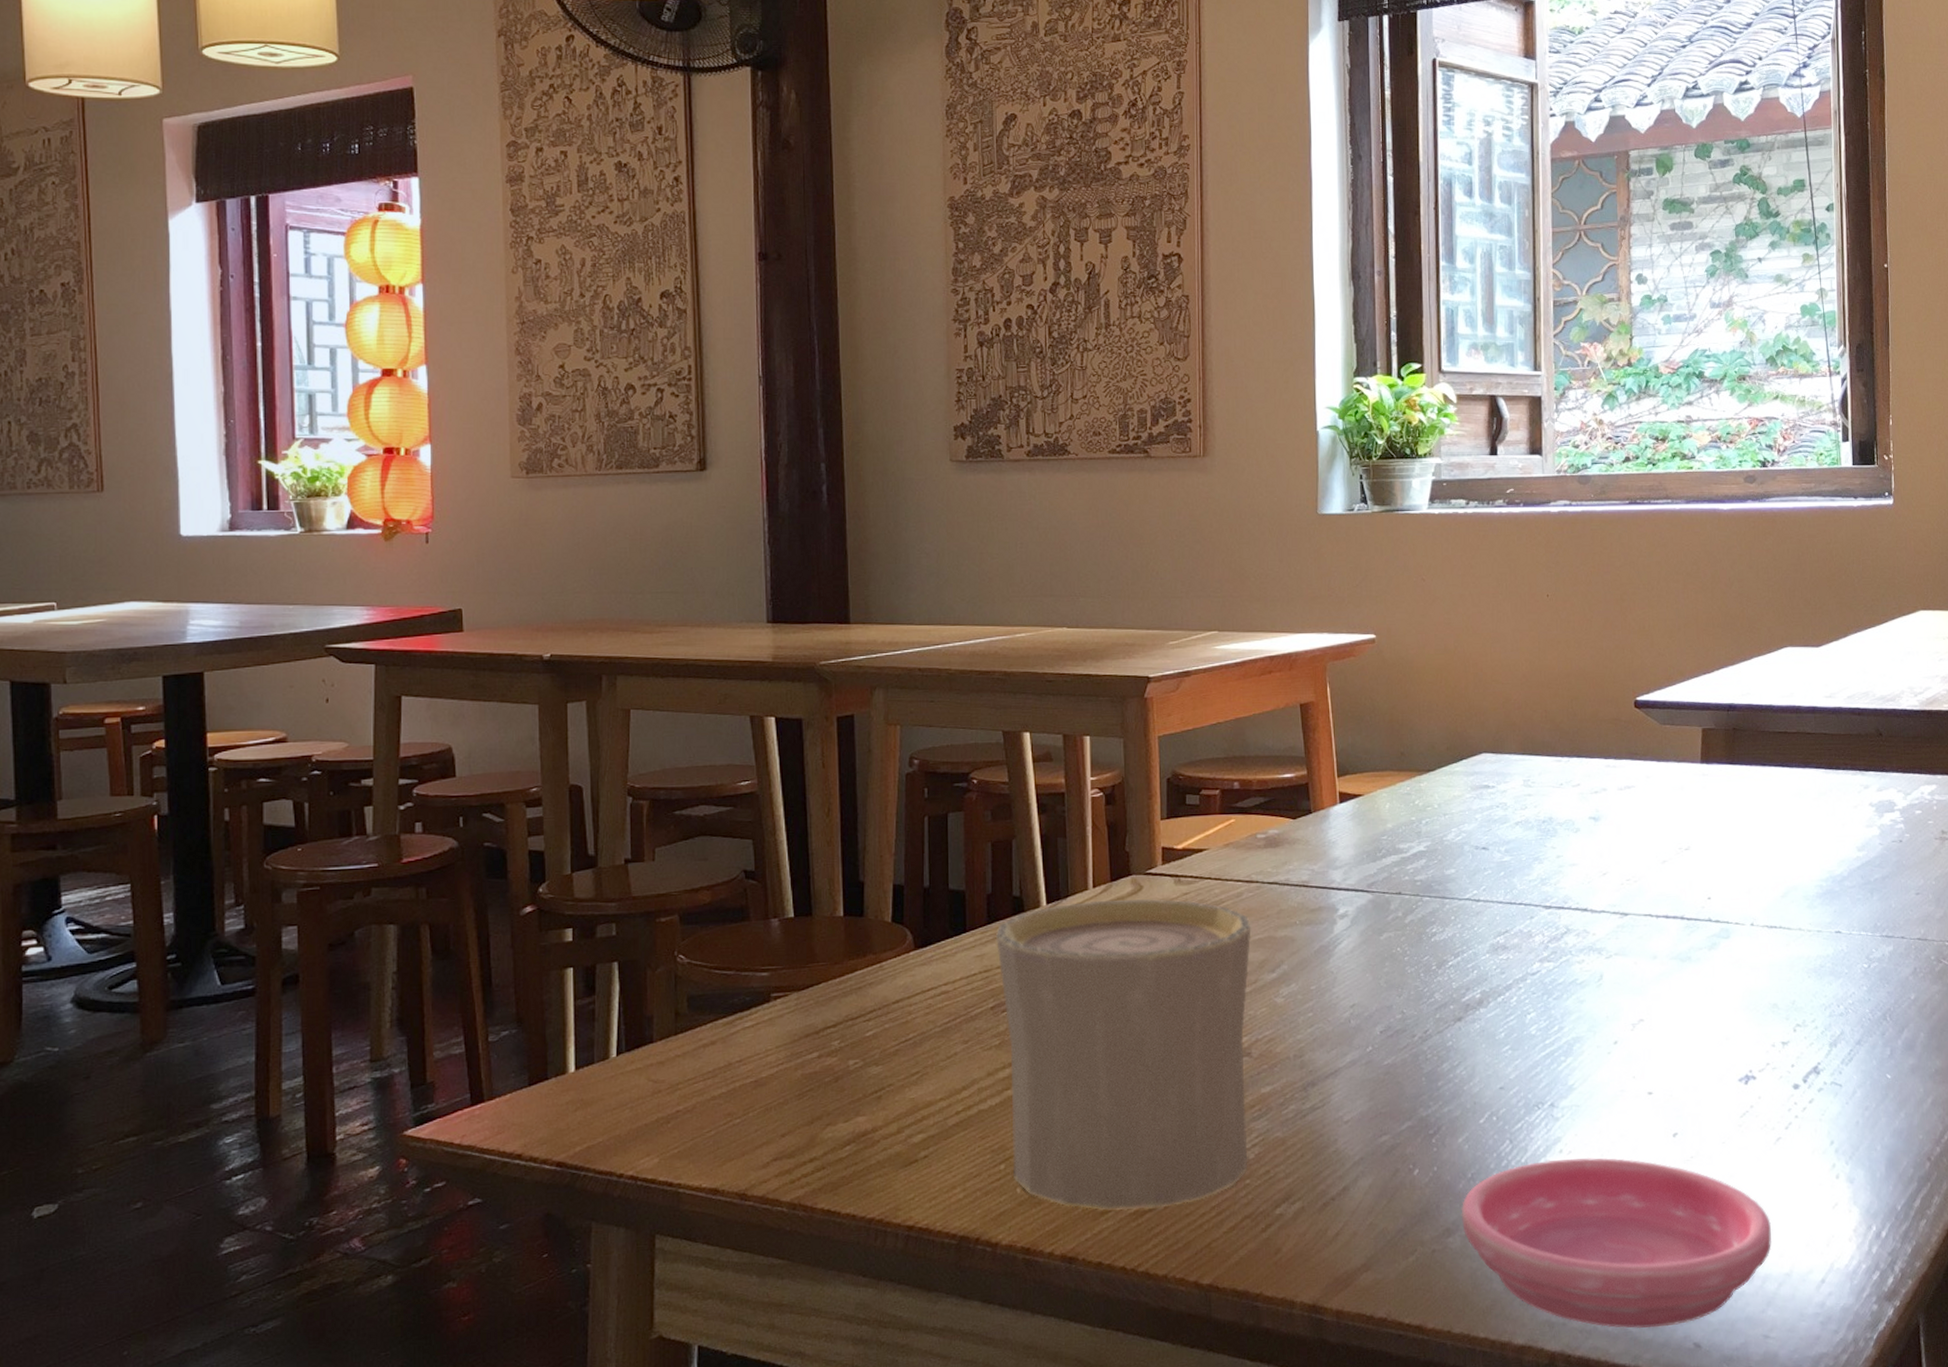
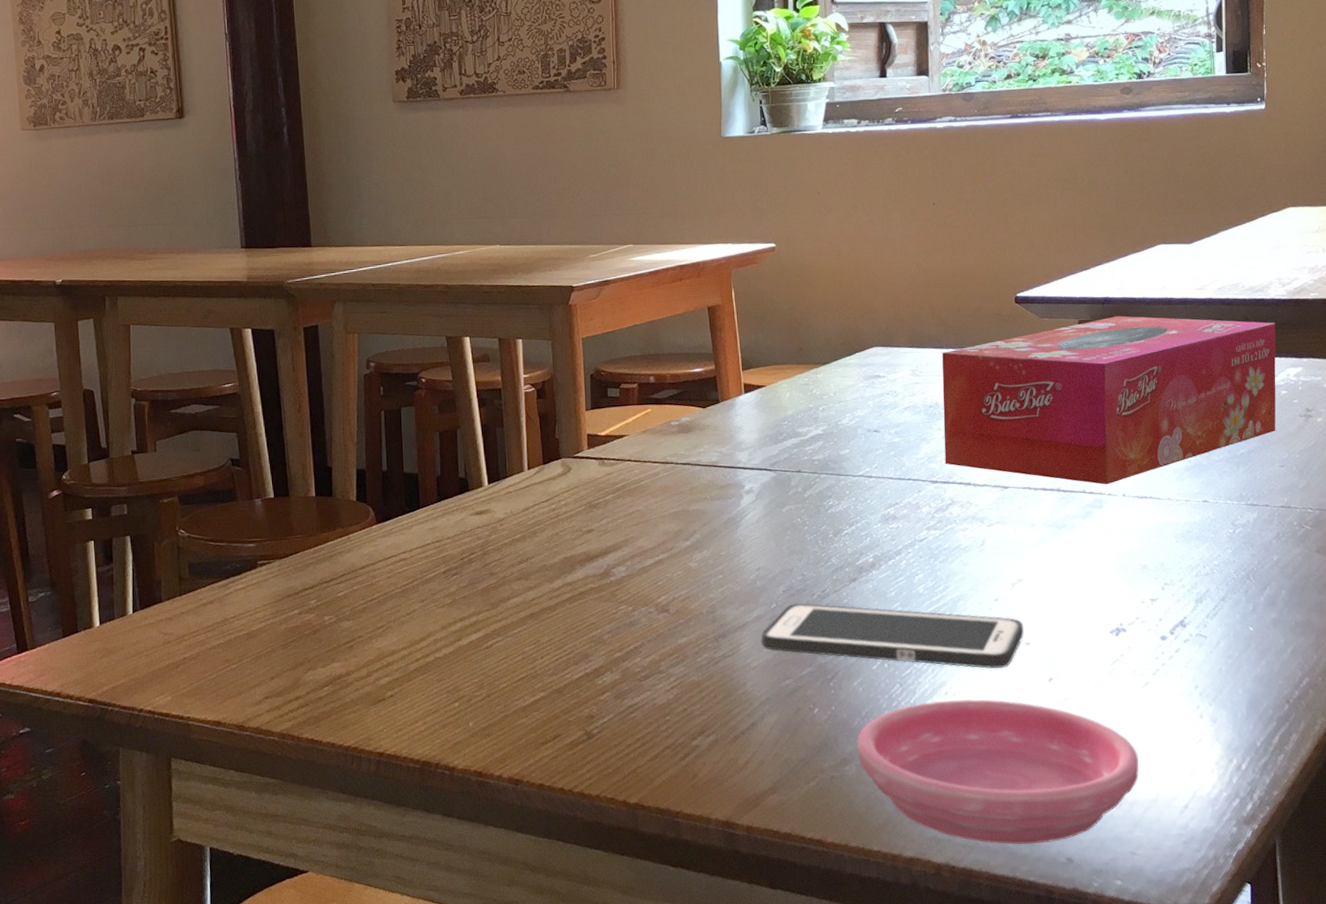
cup: present [995,899,1251,1210] -> none [445,479,667,741]
cell phone: none [1355,1045,1647,1123] -> present [761,603,1025,669]
tissue box: none [1556,724,1911,913] -> present [941,316,1276,485]

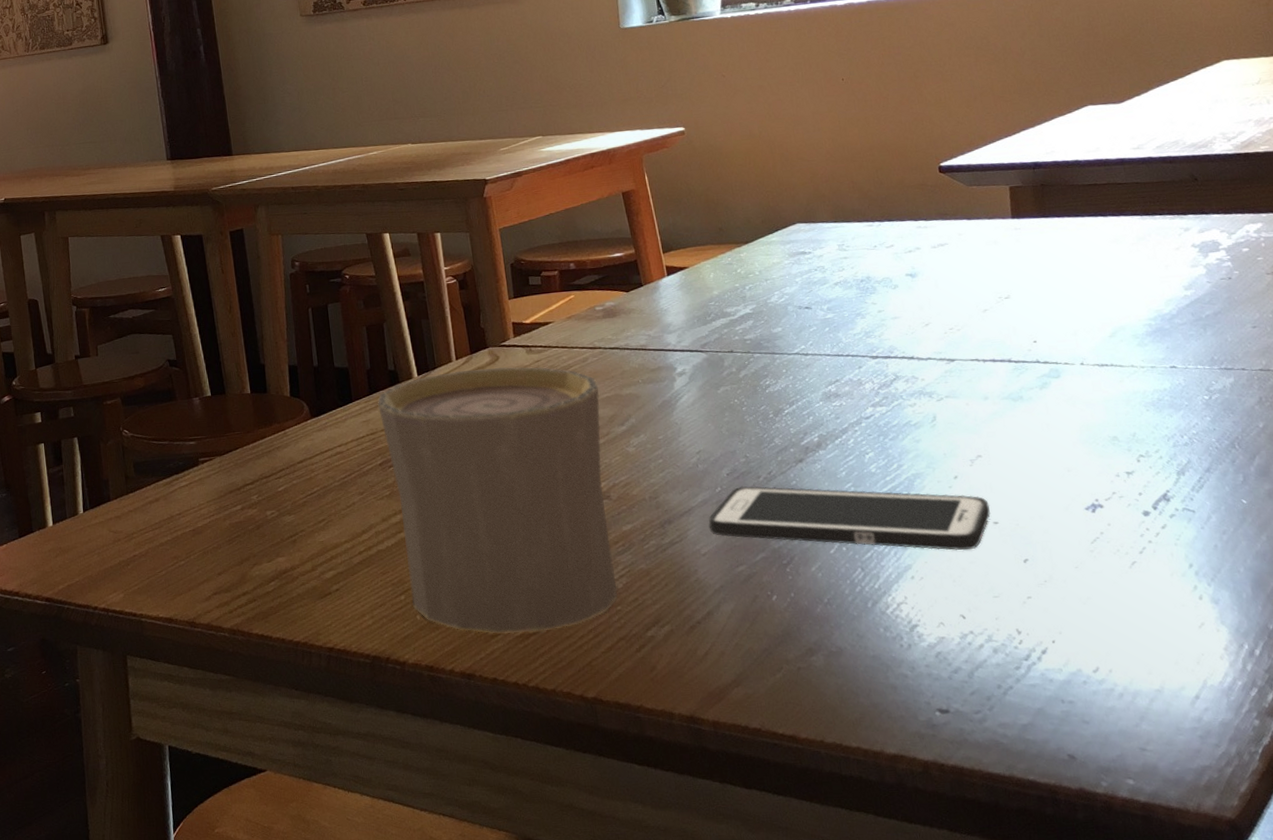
cup: none [445,479,667,741] -> present [377,366,617,634]
saucer: present [856,698,1139,845] -> none [821,582,1139,741]
tissue box: present [941,316,1276,485] -> none [867,178,1242,354]

